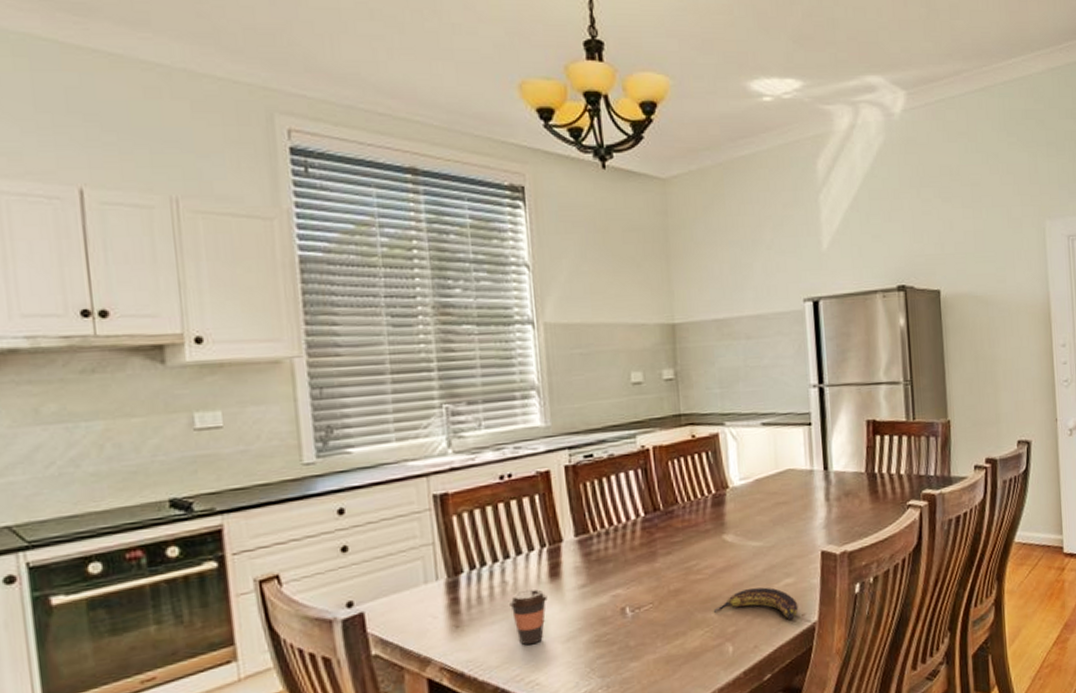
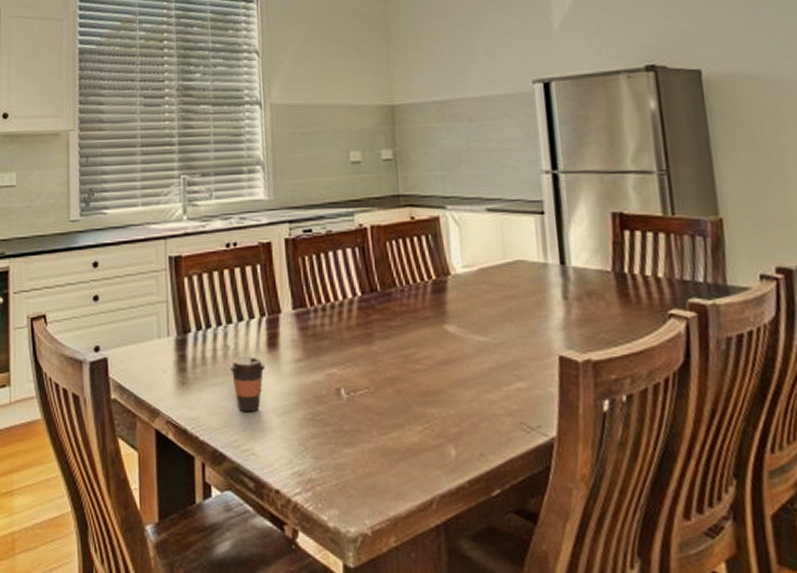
banana: present [714,587,799,619] -> none [434,388,533,429]

